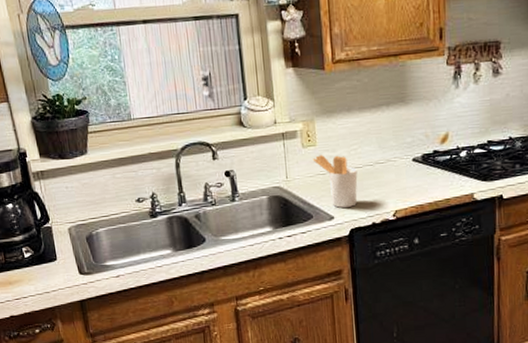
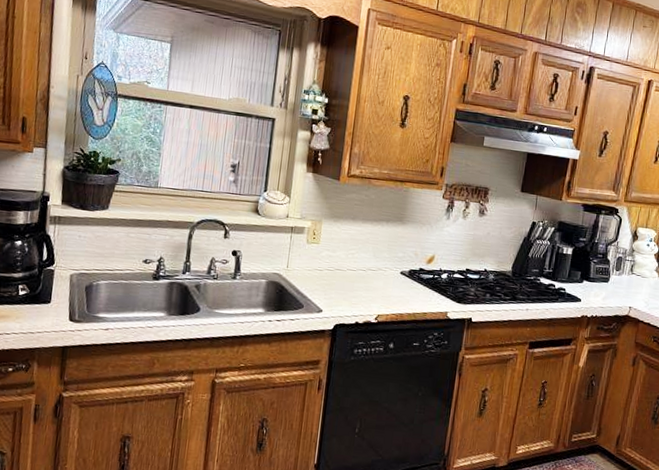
utensil holder: present [312,155,358,208] -> none [313,252,351,304]

